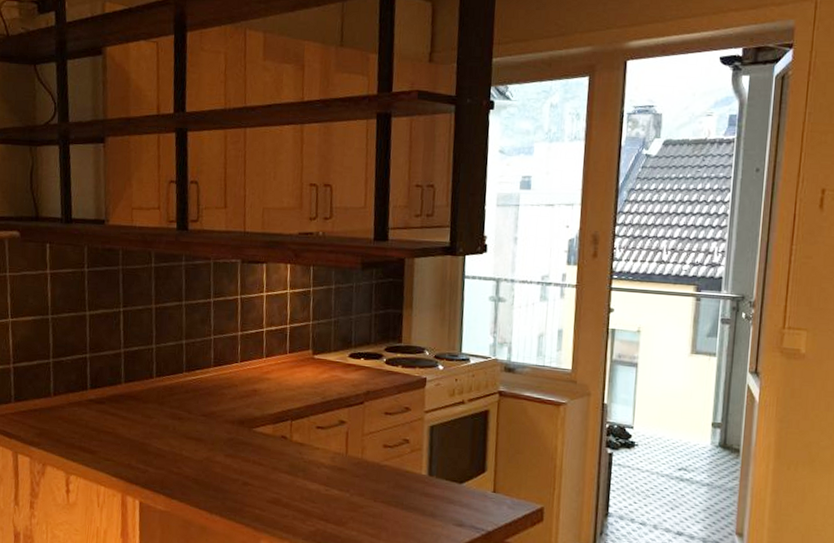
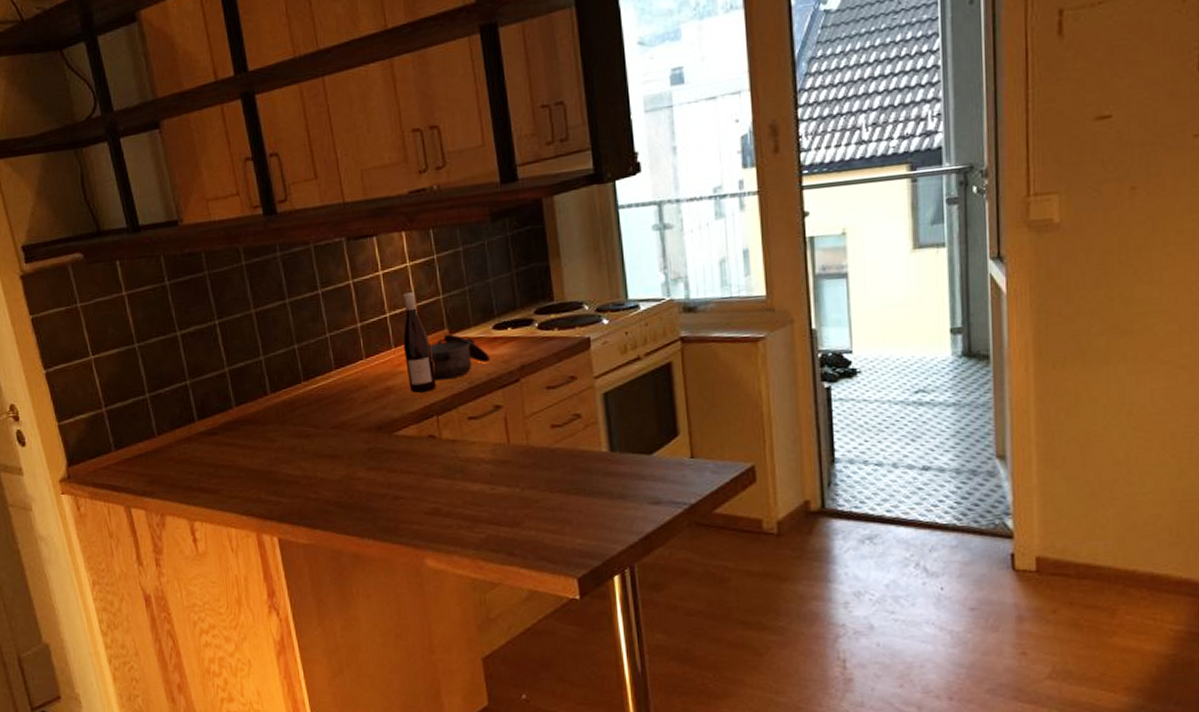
bottle: none [272,314,296,399] -> present [403,292,436,393]
cooking pot: none [293,354,342,392] -> present [429,333,490,381]

